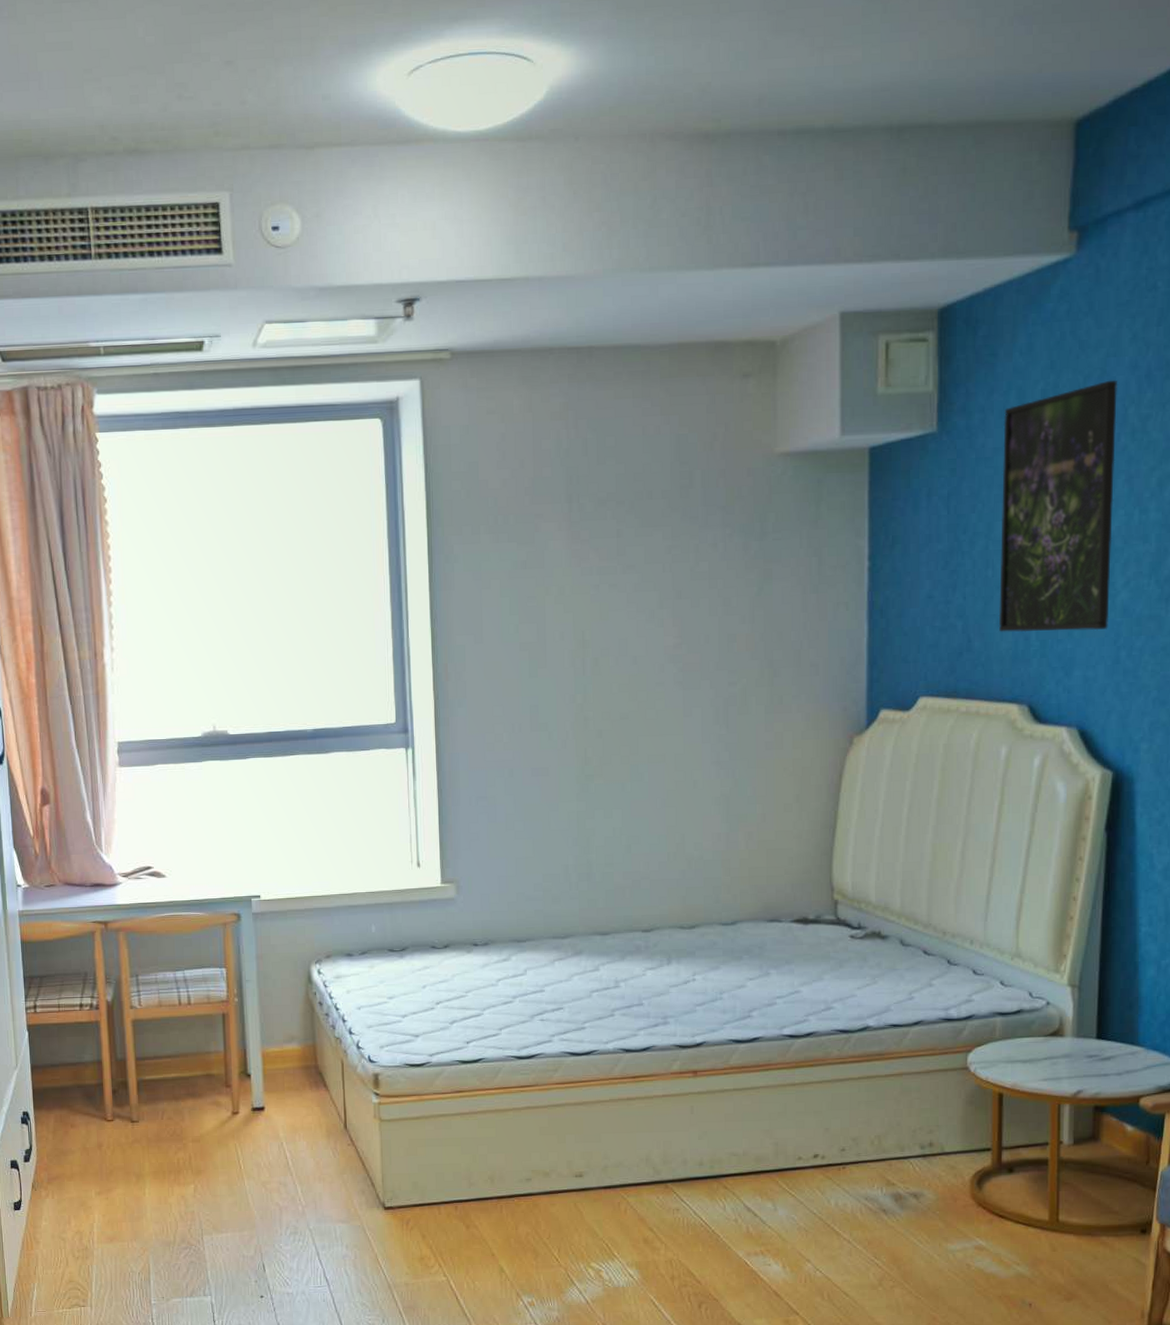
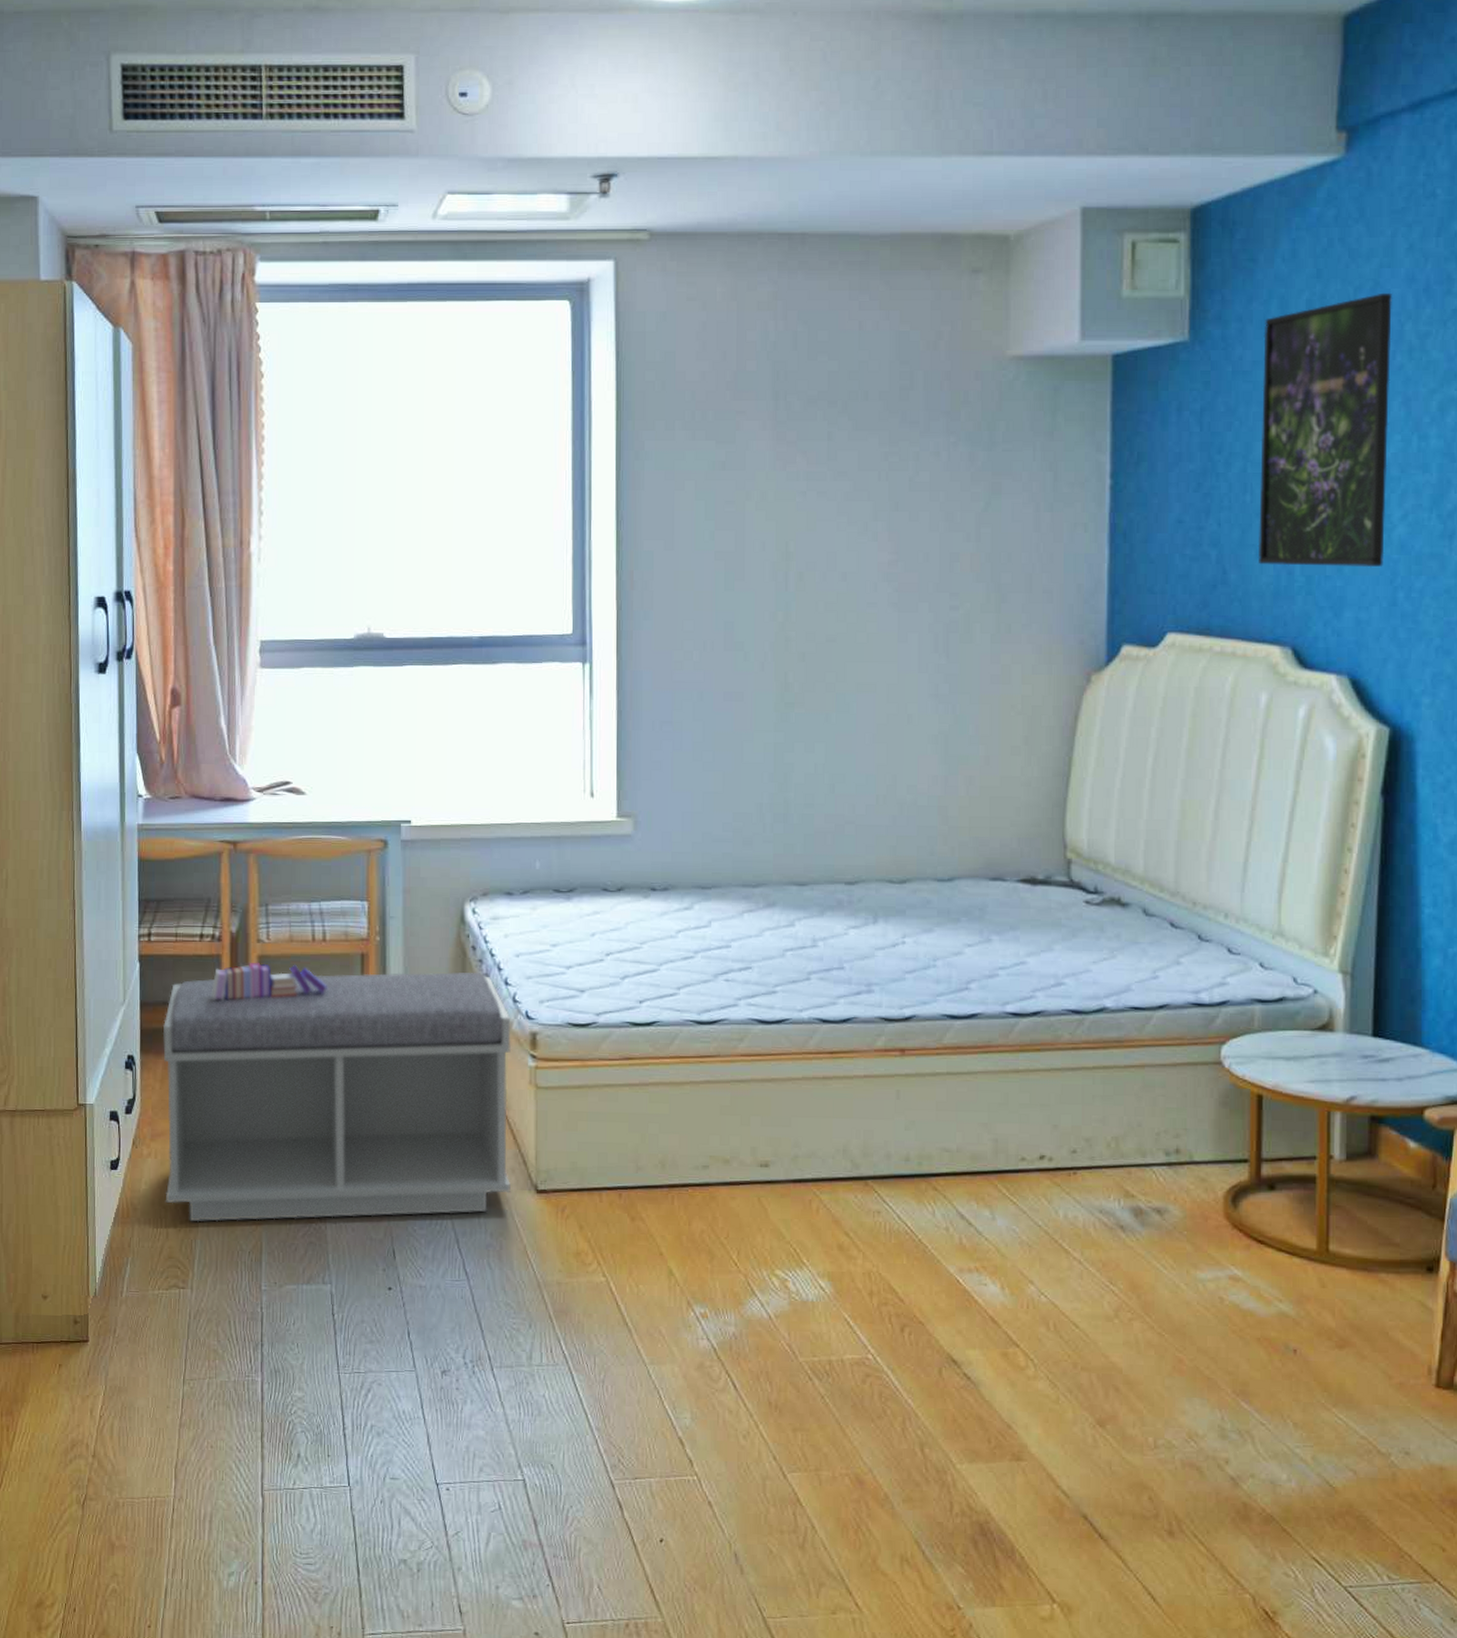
bench: none [52,1025,362,1250] -> present [163,972,511,1222]
books: none [93,1025,195,1061] -> present [212,962,328,1001]

